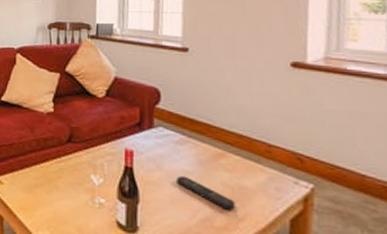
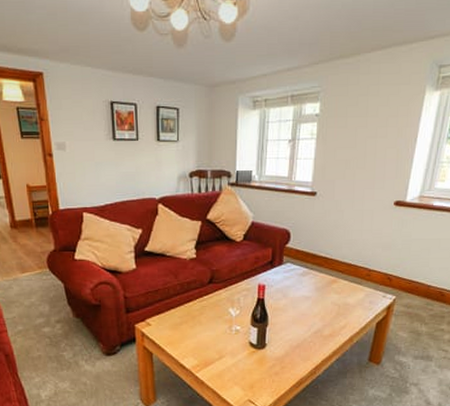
remote control: present [177,175,235,210] -> none [298,300,340,322]

